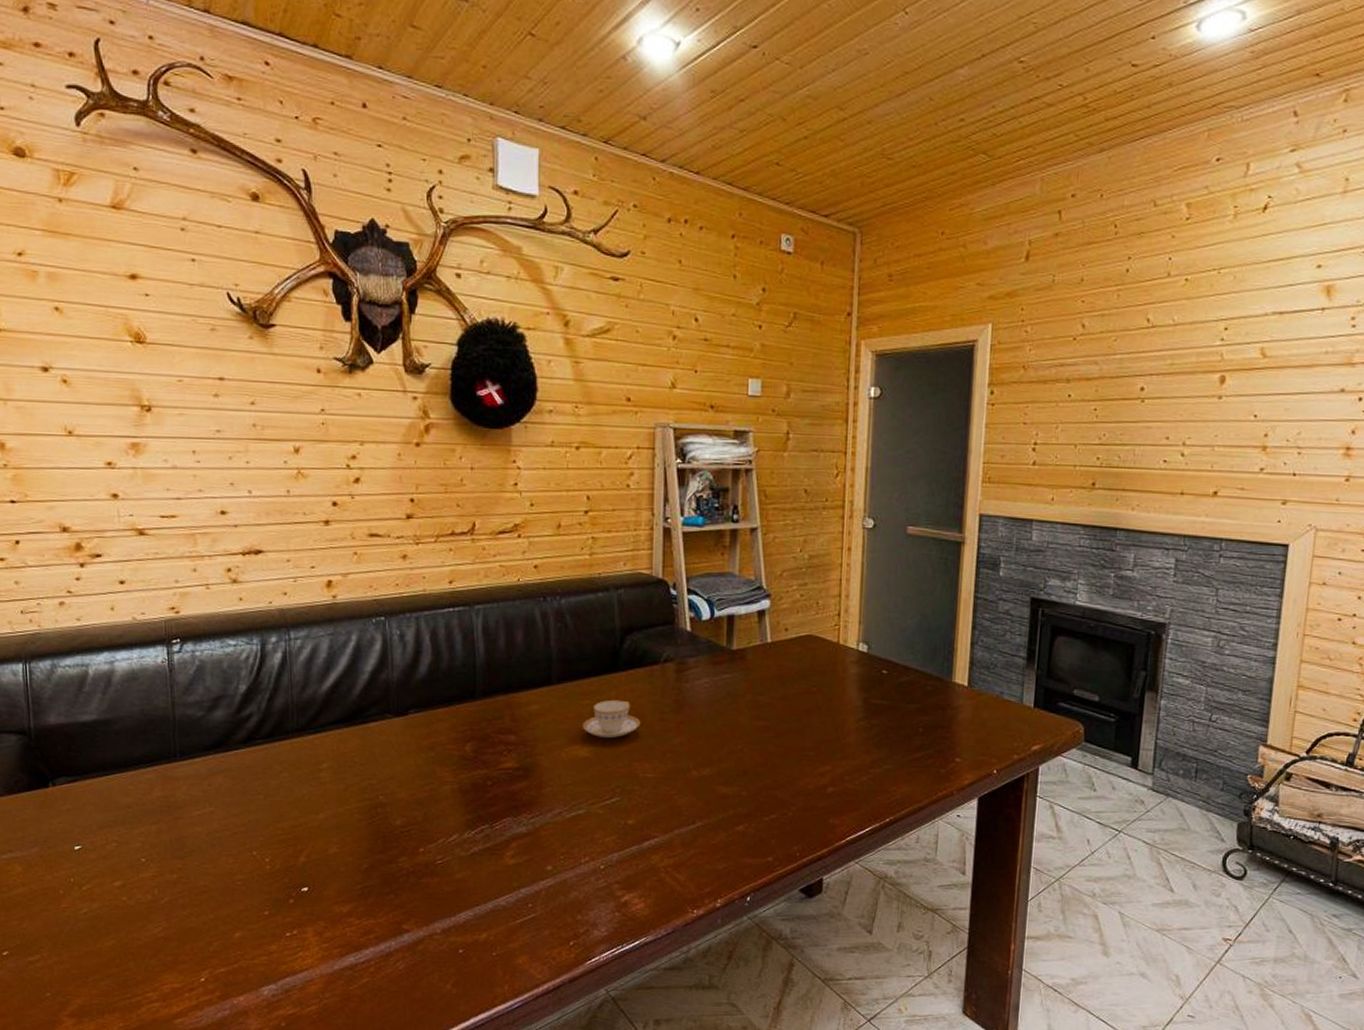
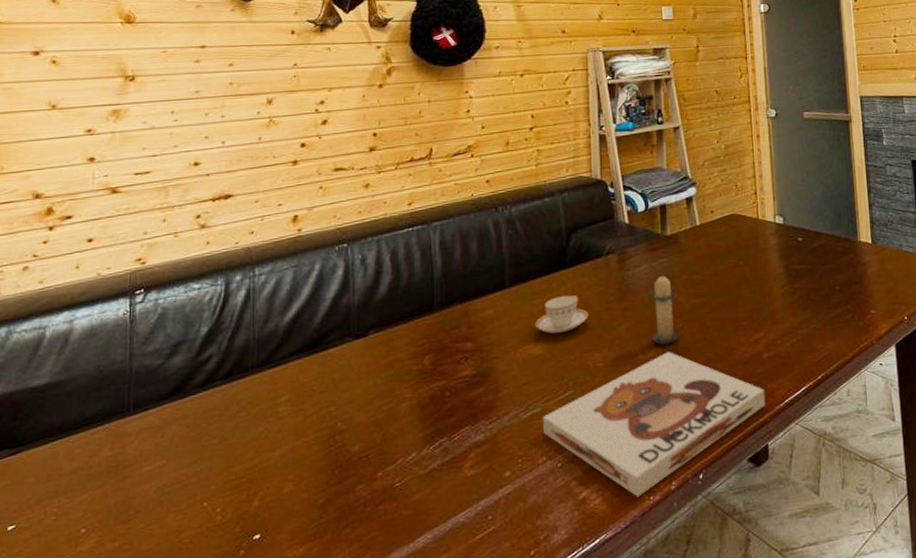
board game: none [586,772,826,909] -> present [542,352,766,497]
candle: none [707,688,739,764] -> present [648,271,679,345]

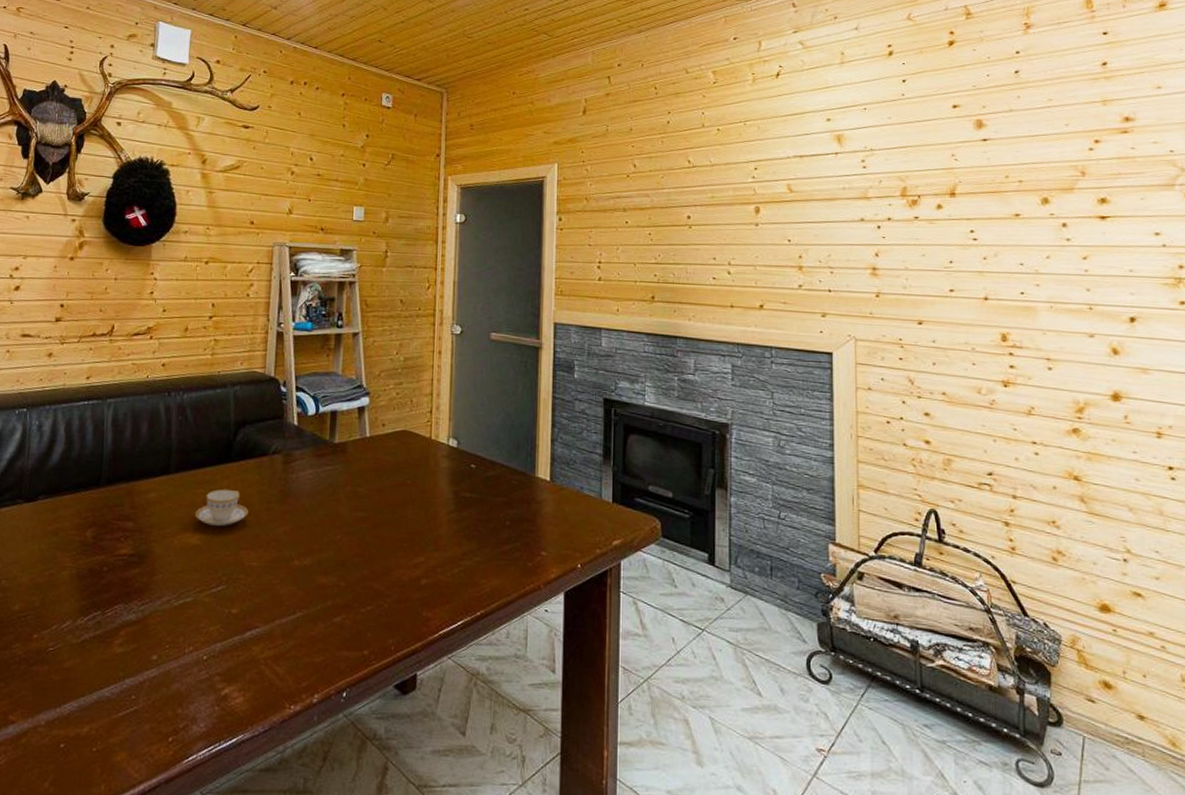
board game: present [542,352,766,497] -> none [192,562,420,704]
candle: present [648,271,679,345] -> none [309,479,339,554]

